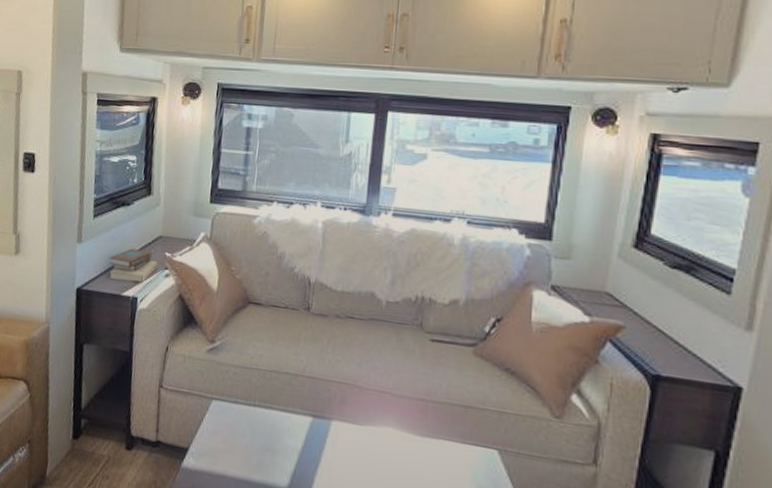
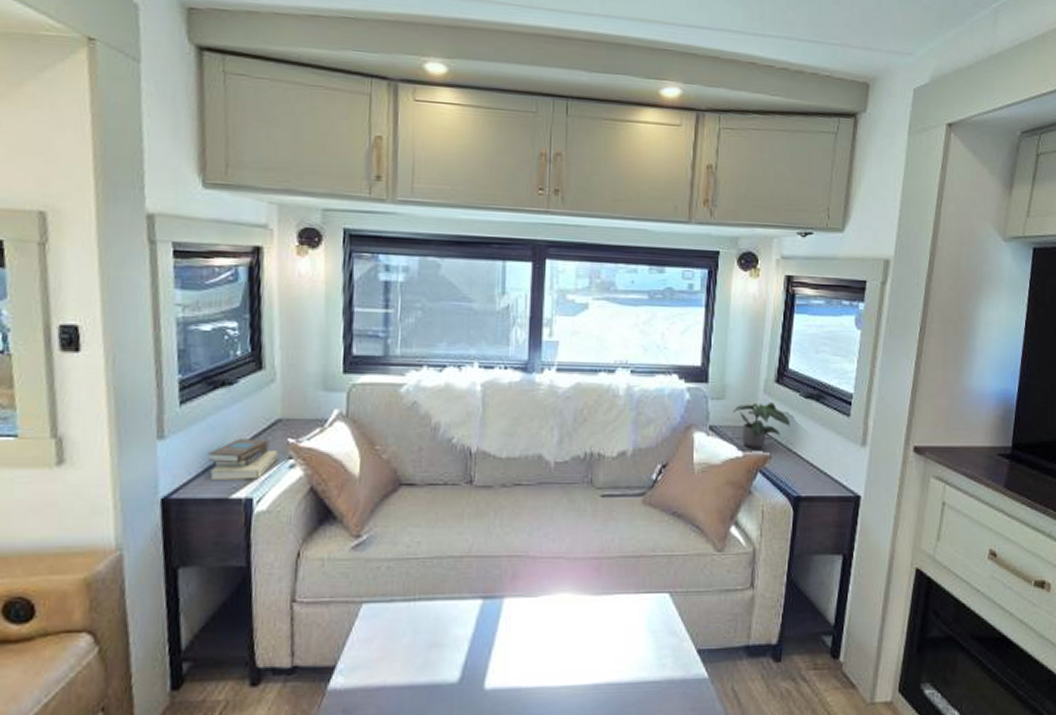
potted plant: none [579,267,650,317] -> present [732,402,790,449]

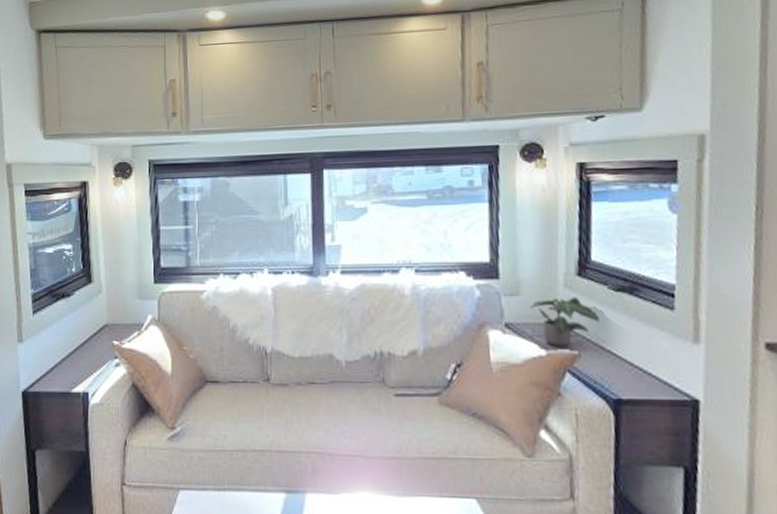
books: present [207,438,278,481] -> none [53,341,106,377]

